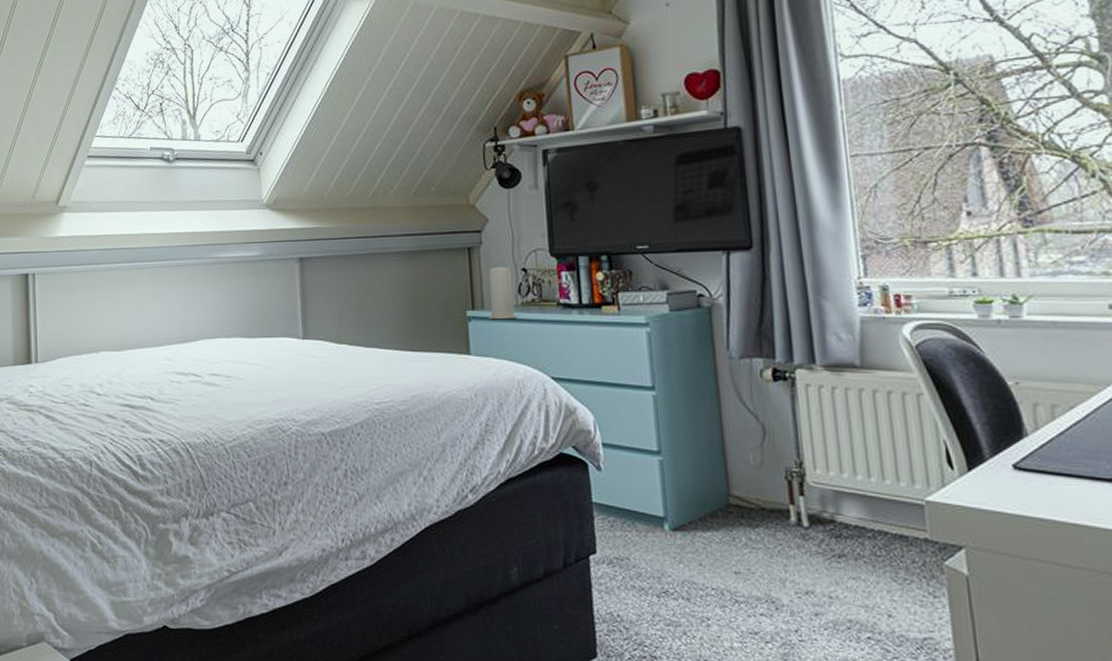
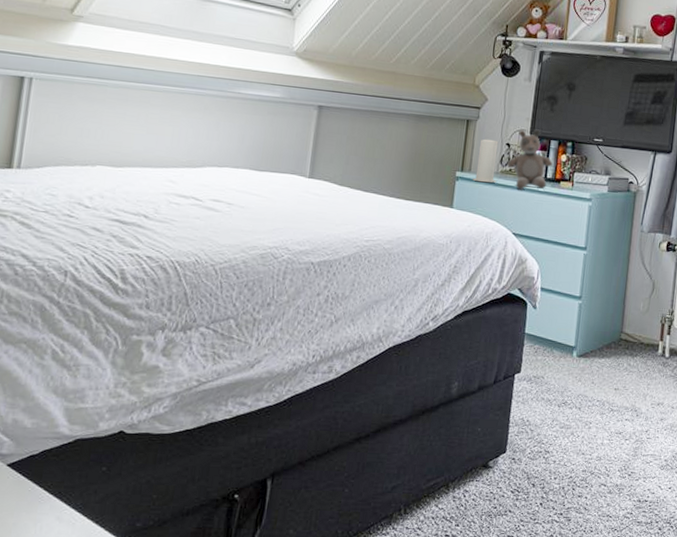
stuffed animal: none [527,245,587,323] -> present [506,129,553,190]

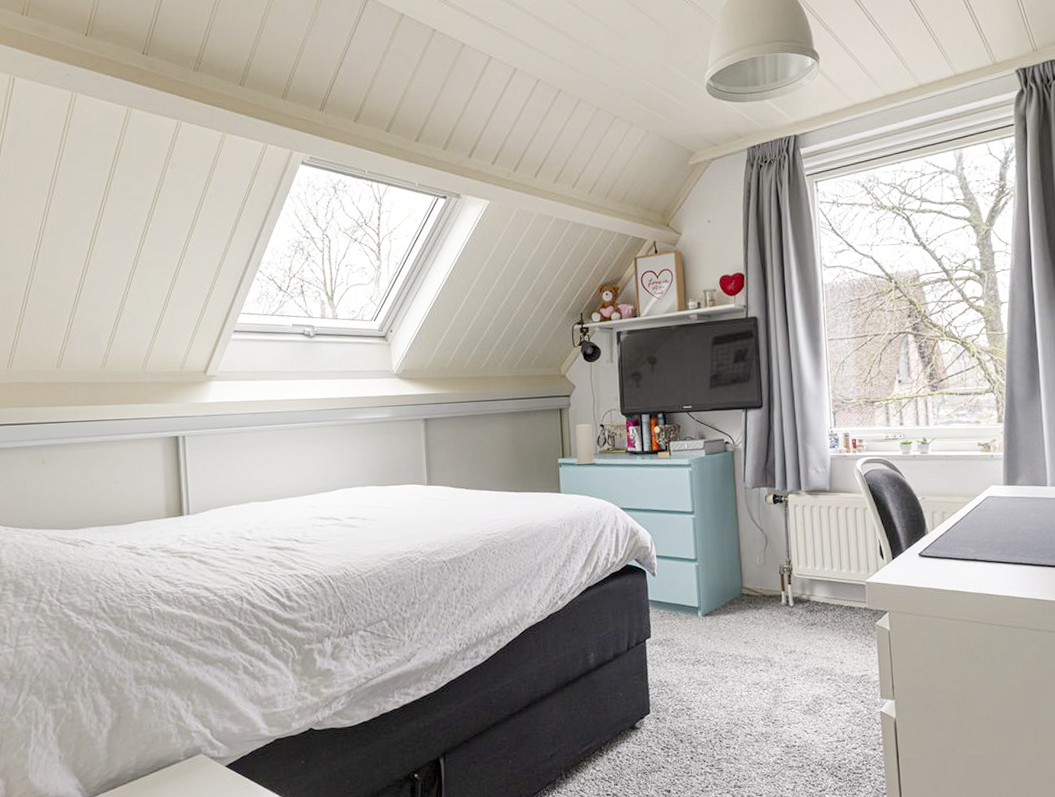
stuffed animal: present [506,129,553,190] -> none [604,406,647,467]

